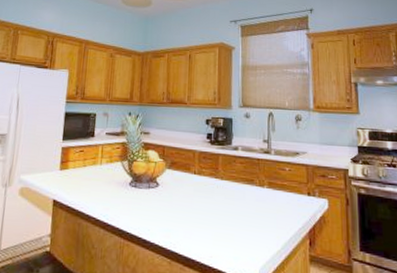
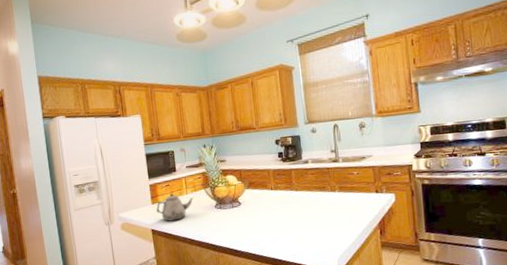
teapot: none [63,161,108,194] -> present [156,194,194,222]

